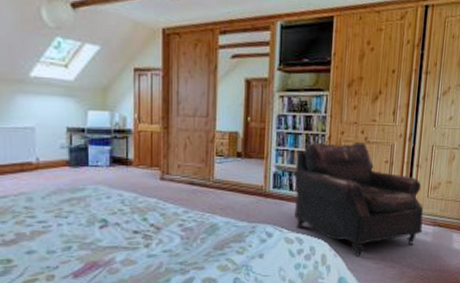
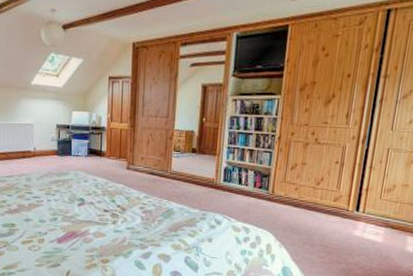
leather: present [294,143,424,257] -> none [241,142,376,250]

